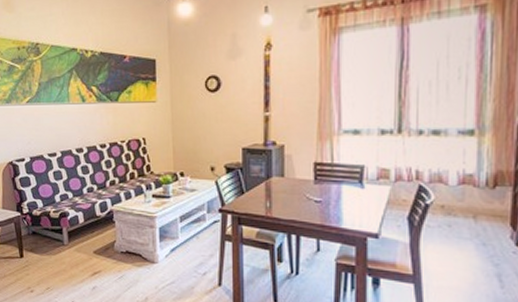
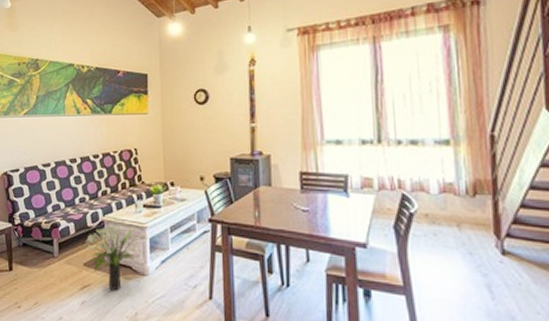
potted plant: none [94,213,153,278] -> present [85,224,144,291]

